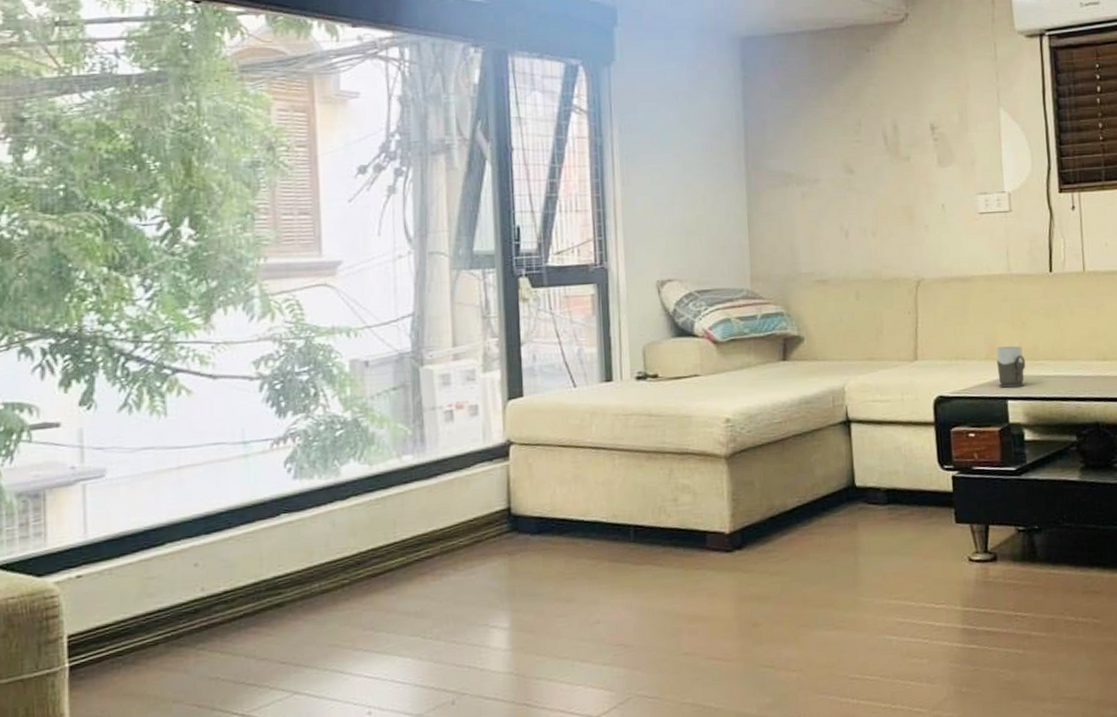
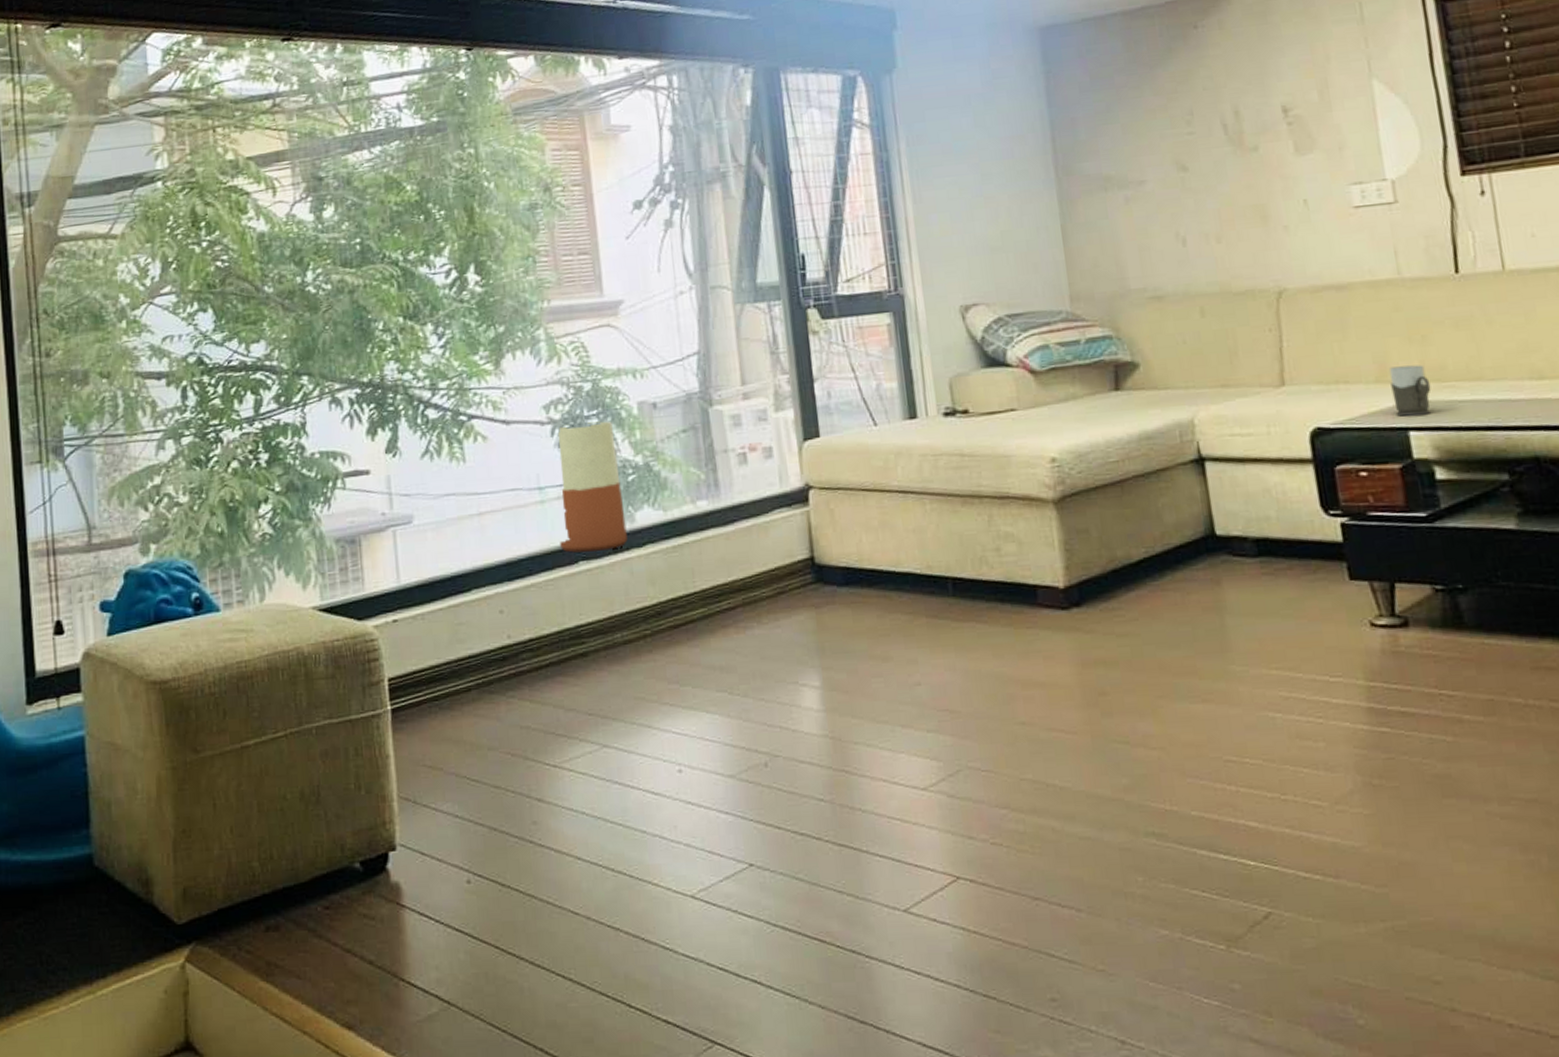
vase: none [262,377,331,506] -> present [557,421,628,553]

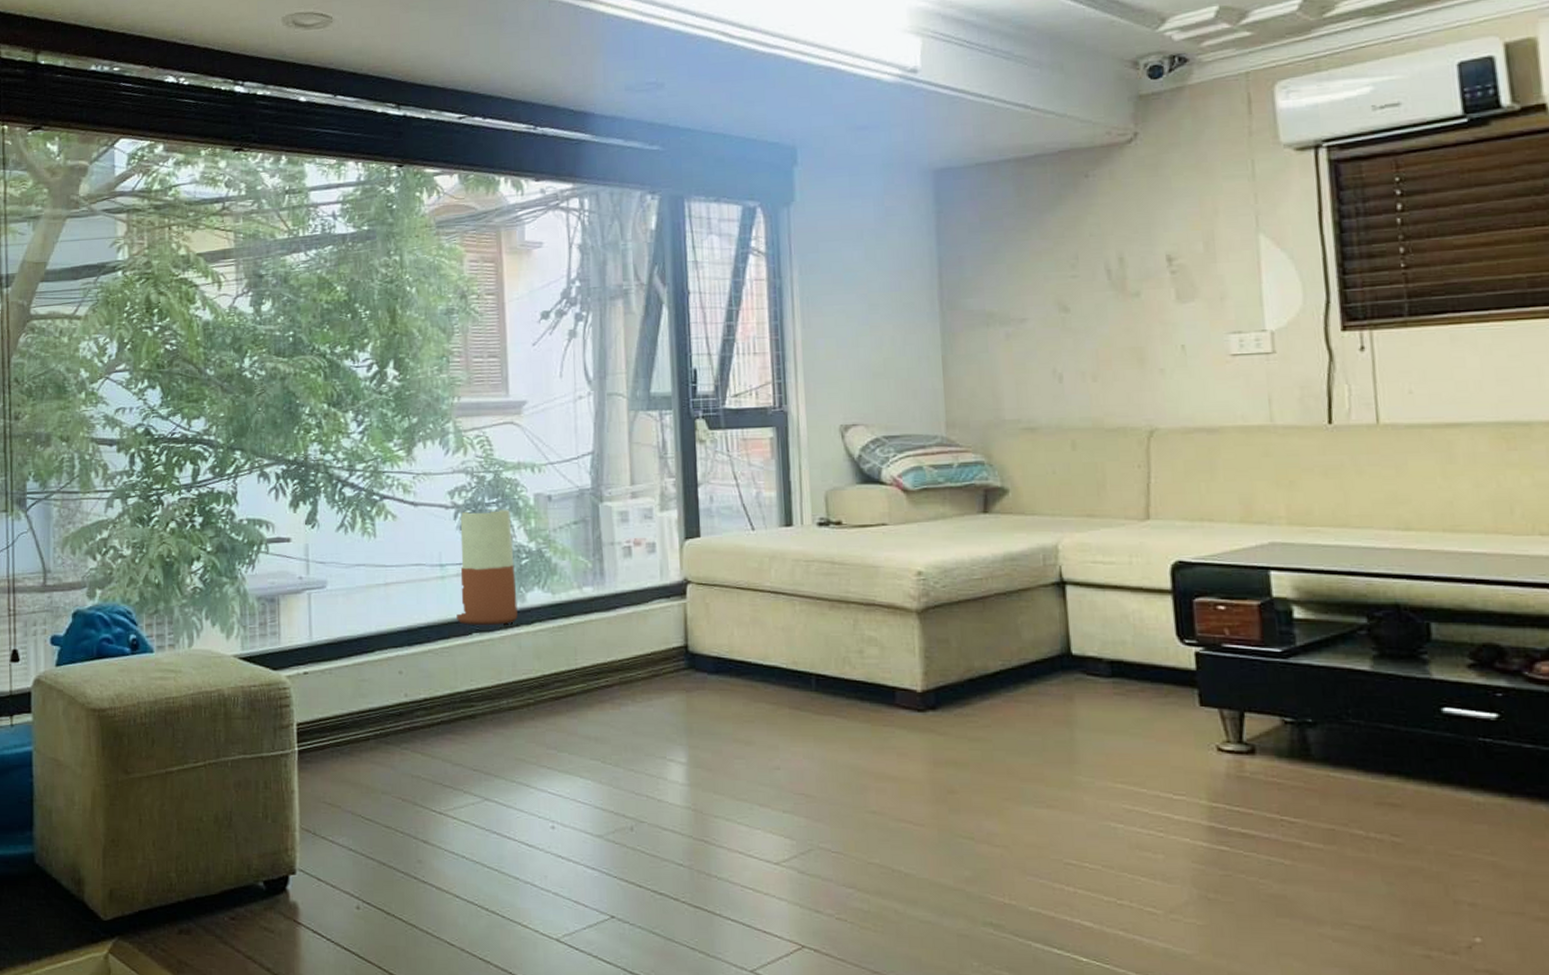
mug: present [1388,364,1431,417] -> none [1254,508,1295,556]

